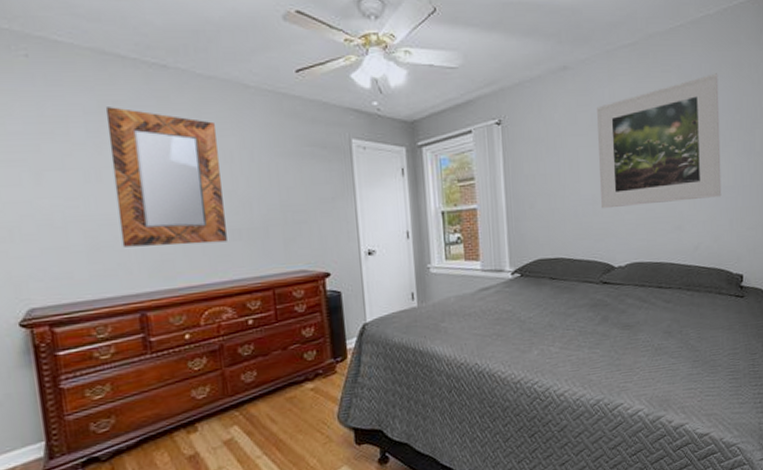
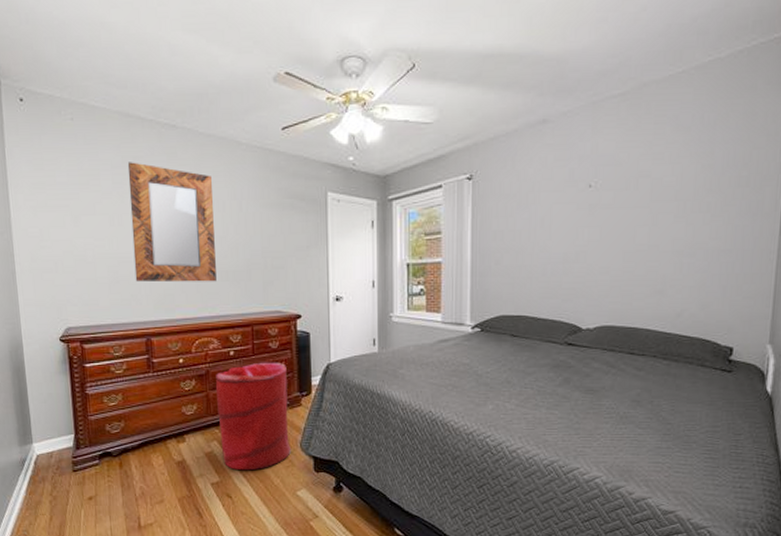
laundry hamper: none [232,328,327,456] -> present [215,362,291,471]
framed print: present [597,73,722,209] -> none [572,124,724,268]

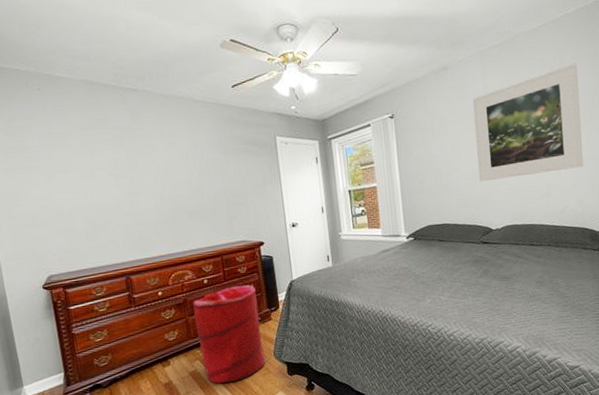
home mirror: present [127,162,217,282] -> none [95,123,186,228]
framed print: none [572,124,724,268] -> present [473,63,584,182]

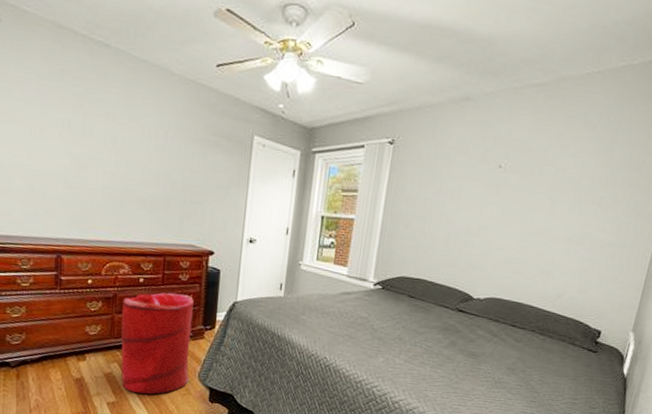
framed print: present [473,63,584,182] -> none [473,126,626,252]

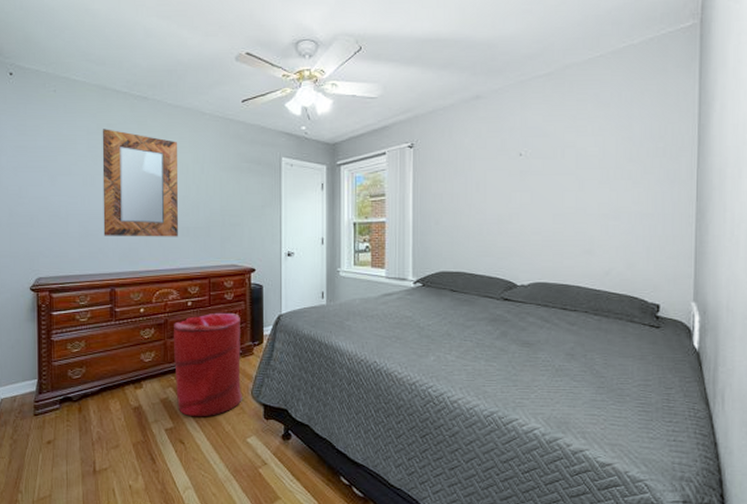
home mirror: none [51,75,140,208] -> present [102,129,178,237]

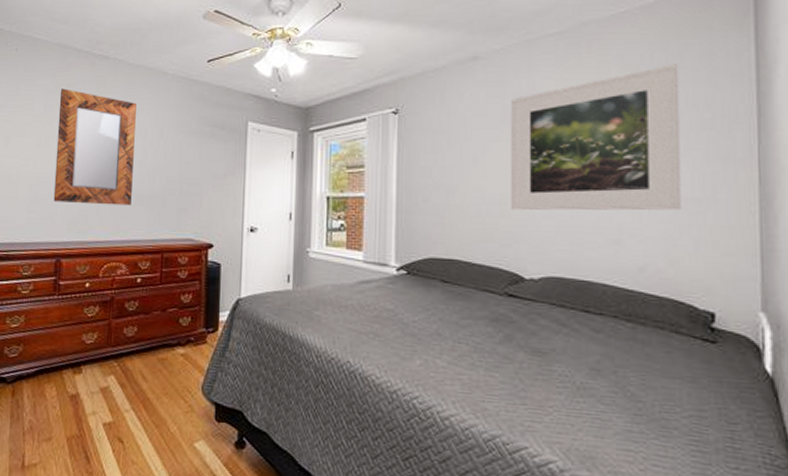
laundry hamper: present [173,312,242,417] -> none [118,292,194,413]
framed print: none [506,101,640,229] -> present [510,64,682,211]

